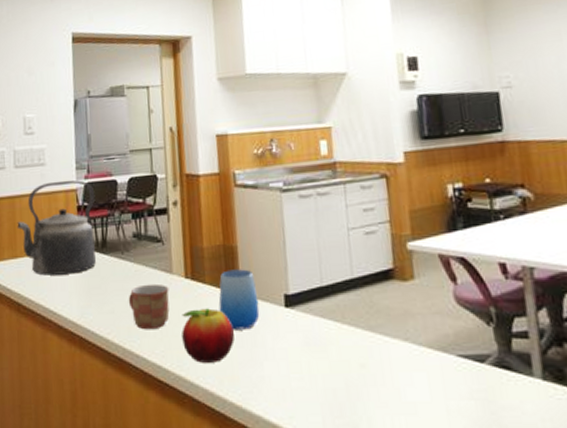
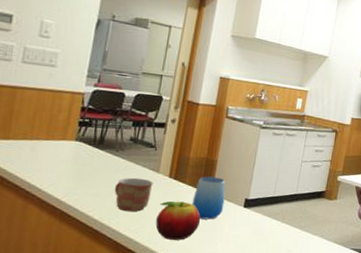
kettle: present [17,180,96,276] -> none [14,82,102,161]

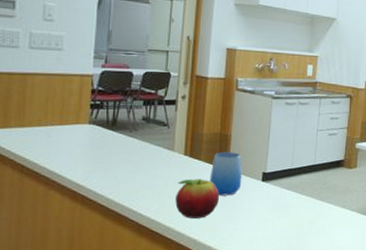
mug: present [114,177,153,212] -> none [131,157,169,193]

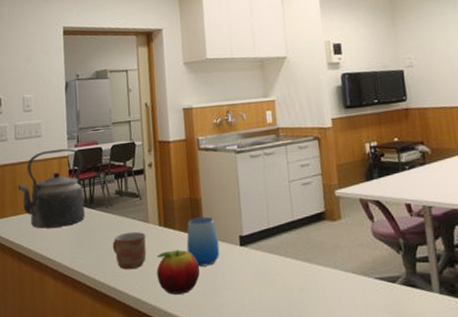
kettle: none [27,65,111,145] -> present [18,148,85,229]
mug: none [131,157,169,193] -> present [112,231,147,270]

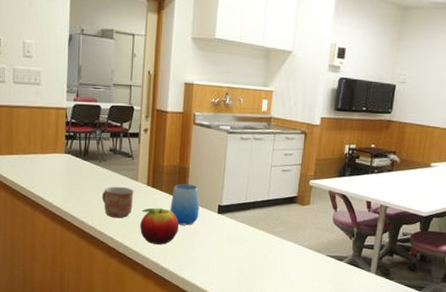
kettle: present [18,148,85,229] -> none [14,99,82,172]

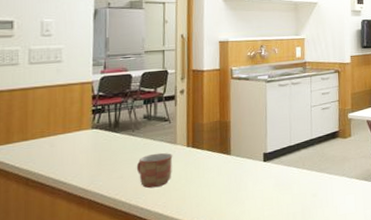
fruit: present [140,207,178,245] -> none [181,167,224,208]
cup: present [170,183,200,226] -> none [213,137,245,181]

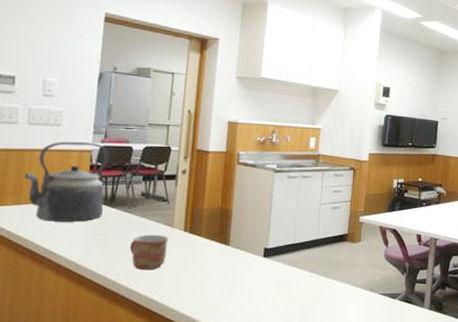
kettle: none [29,74,110,153] -> present [24,141,110,222]

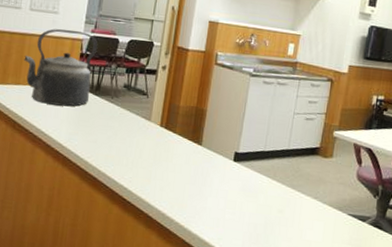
mug: present [129,234,169,271] -> none [109,125,146,161]

